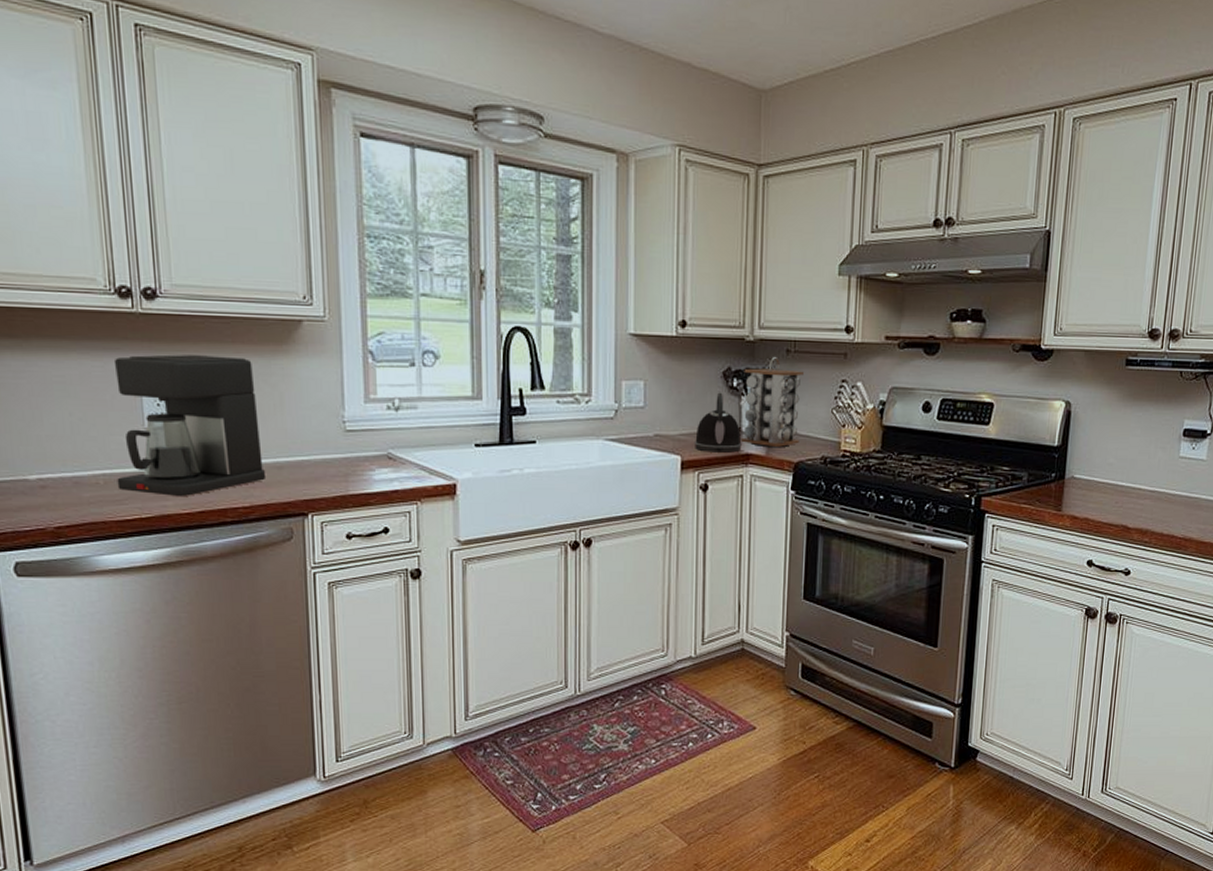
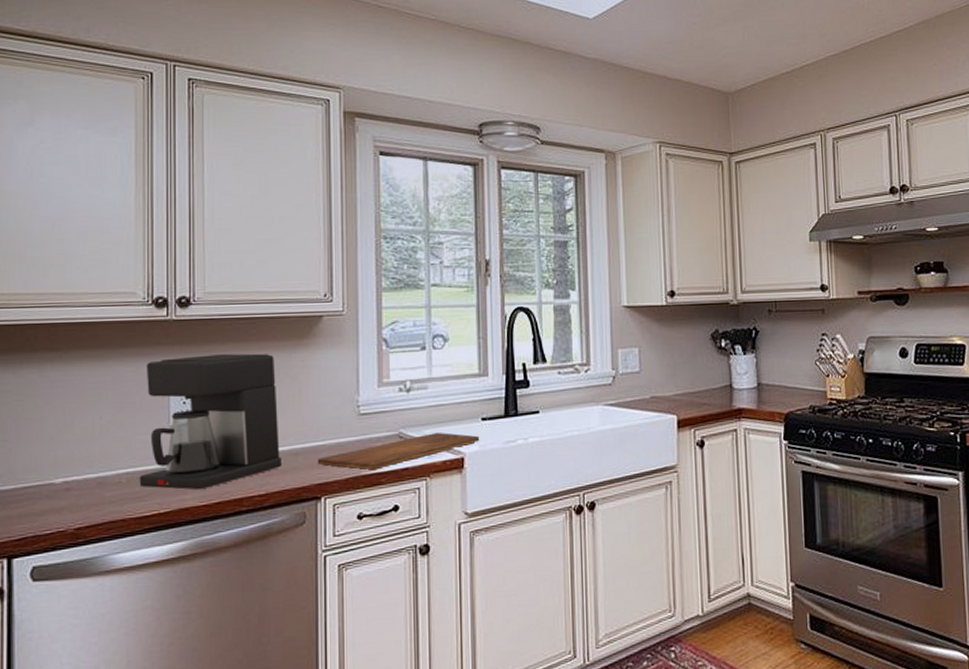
cutting board: none [302,456,473,490] -> present [317,433,480,470]
kettle: present [694,392,742,453] -> none [688,353,734,410]
spice rack: present [740,357,803,448] -> none [730,317,788,401]

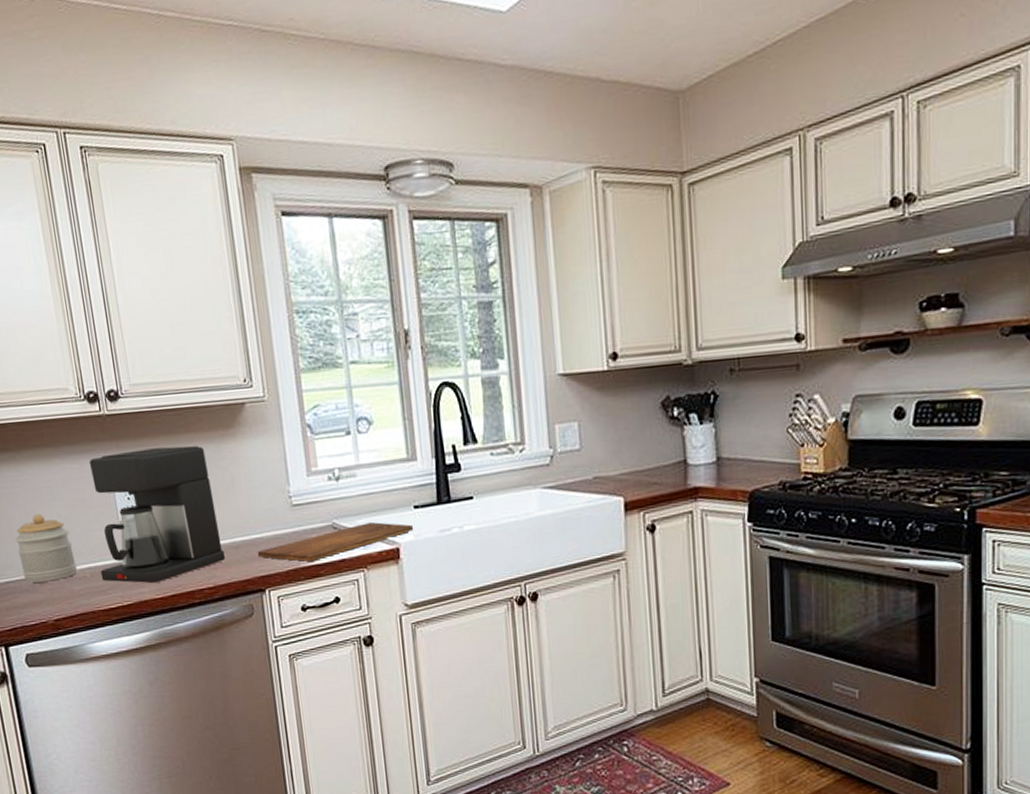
jar: none [45,415,113,488] -> present [15,513,78,583]

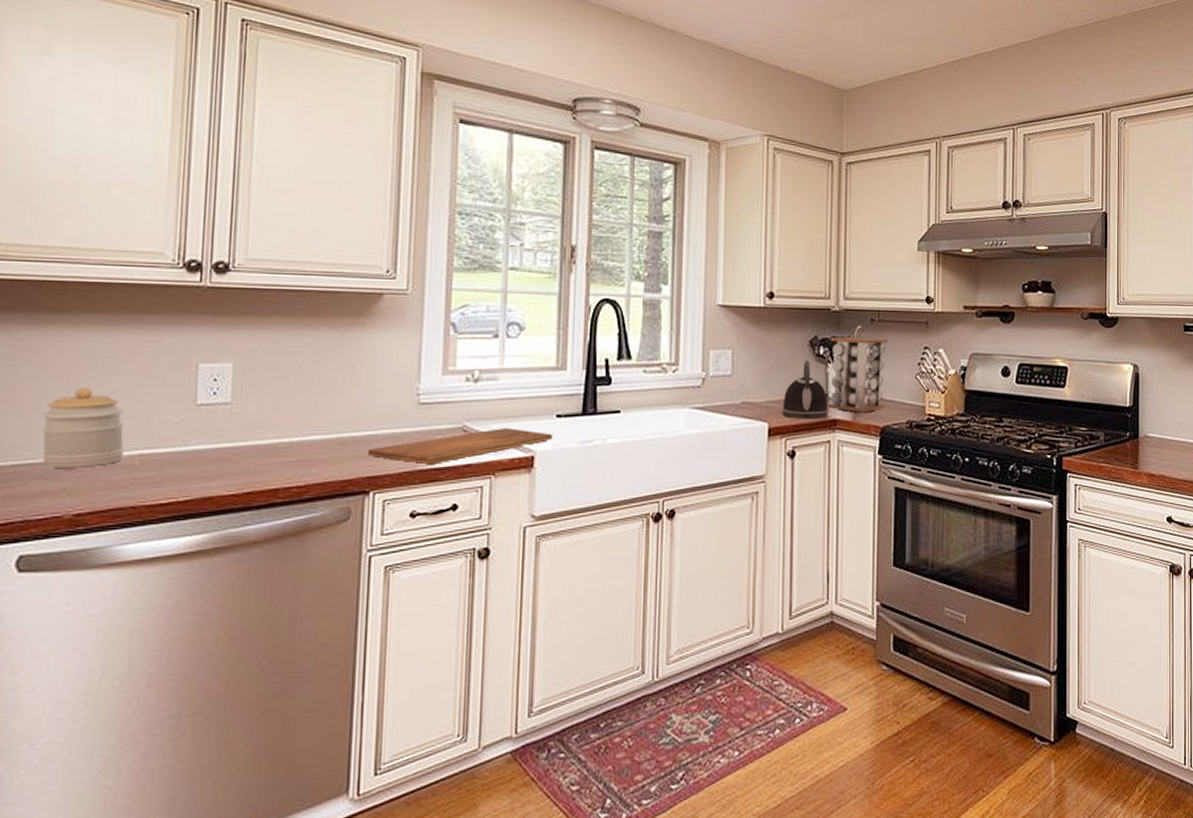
coffee maker: present [88,446,226,584] -> none [155,328,327,478]
kettle: none [636,424,689,490] -> present [781,360,829,419]
spice rack: none [684,379,753,478] -> present [827,326,887,413]

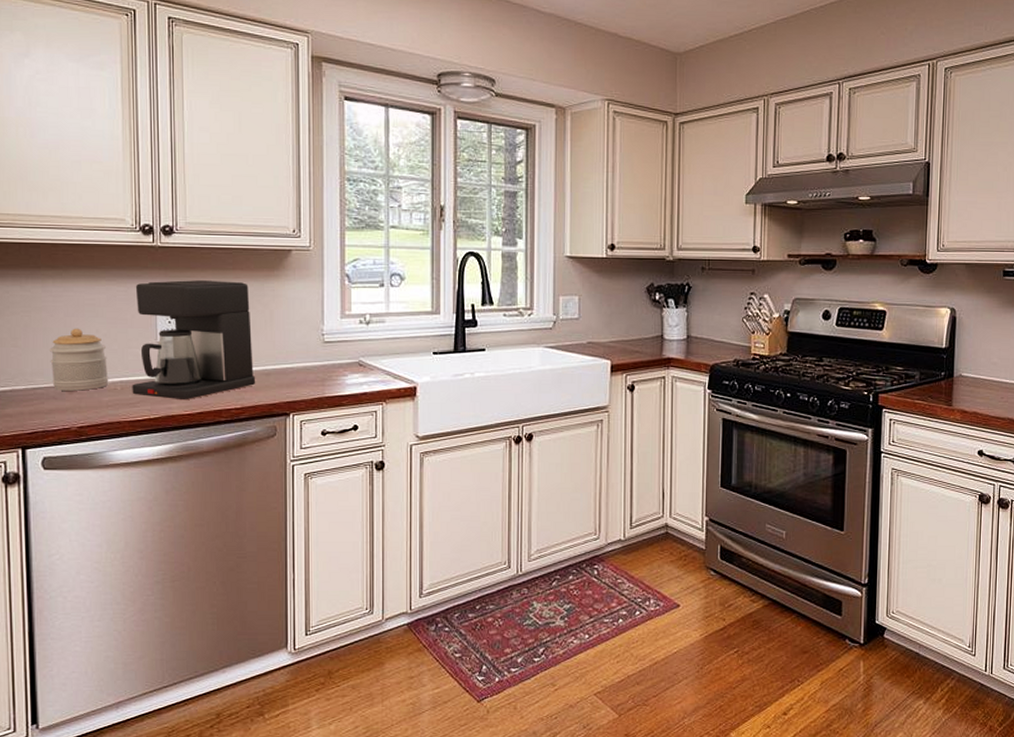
coffee maker: none [155,328,327,478] -> present [132,280,256,401]
cutting board: present [367,428,553,465] -> none [286,363,431,393]
kettle: present [781,360,829,419] -> none [622,305,664,357]
spice rack: present [827,326,887,413] -> none [663,274,717,353]

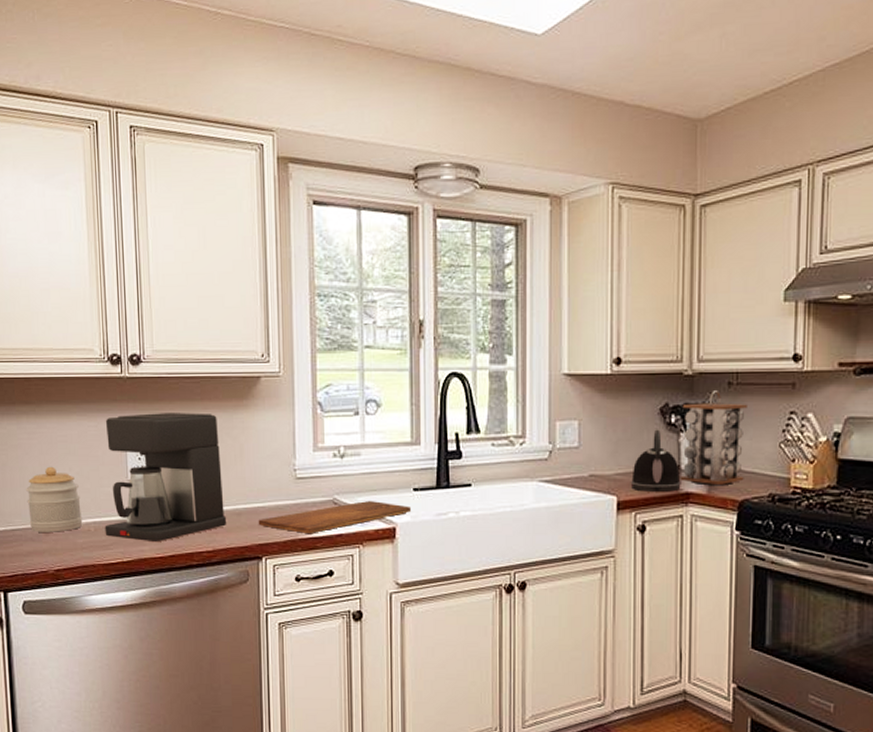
cutting board: none [286,363,431,393] -> present [258,501,412,535]
kettle: none [622,305,664,357] -> present [630,429,681,492]
spice rack: none [663,274,717,353] -> present [680,391,747,486]

